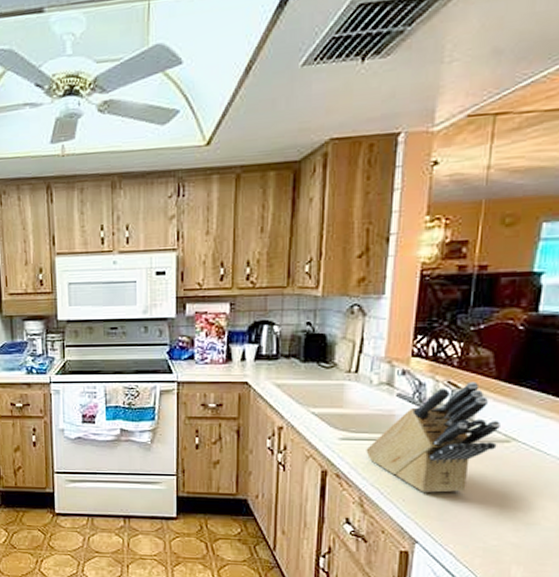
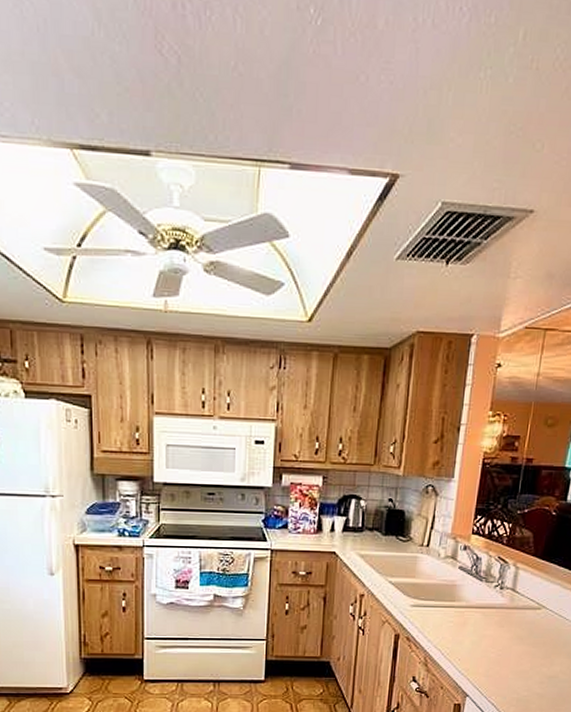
knife block: present [366,381,500,493] -> none [432,557,535,653]

